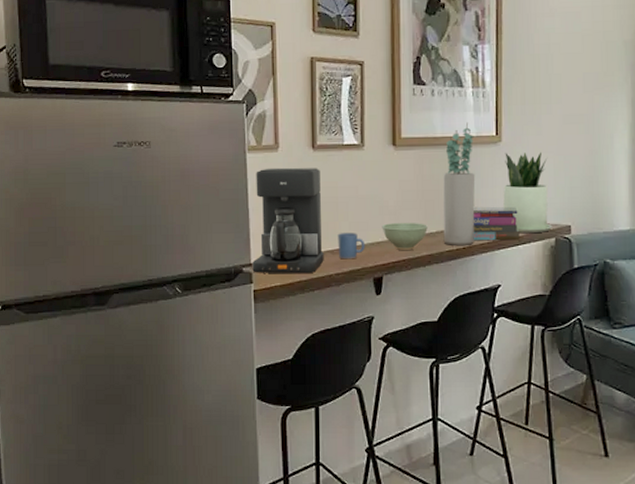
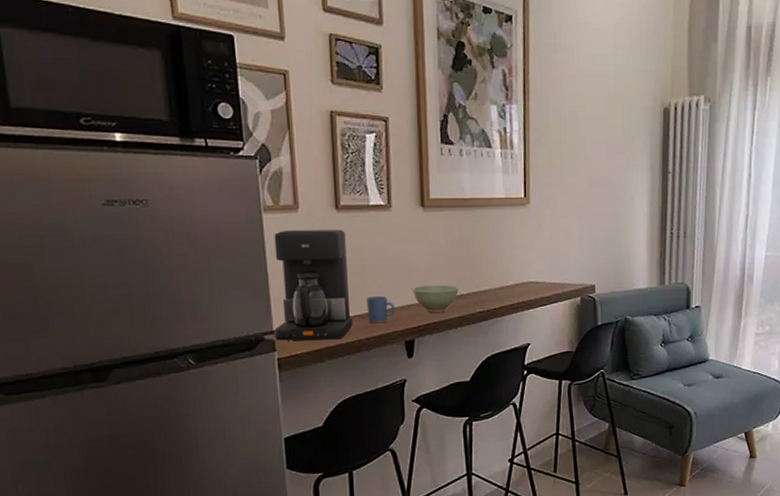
vase: present [442,122,476,245] -> none [473,184,505,307]
books: present [473,206,520,241] -> none [503,267,548,302]
planter: present [503,152,552,234] -> none [531,214,578,294]

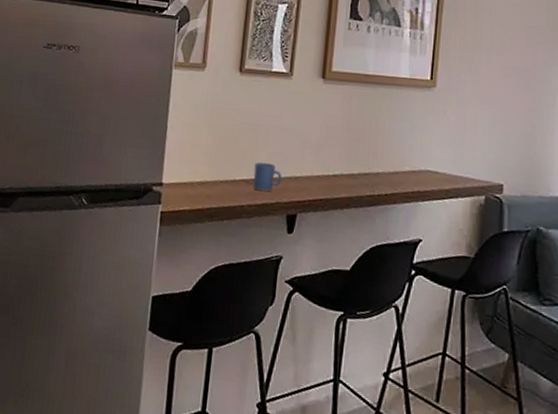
coffee maker: present [274,229,353,341] -> none [162,86,245,202]
bowl: present [412,285,459,314] -> none [301,158,350,191]

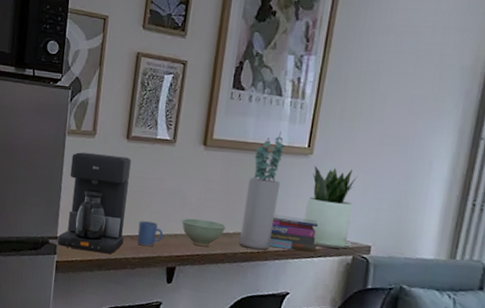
coffee maker: none [162,86,245,202] -> present [57,152,131,254]
bowl: none [301,158,350,191] -> present [181,218,226,247]
vase: none [365,63,407,192] -> present [239,131,285,250]
books: none [396,151,447,193] -> present [268,214,319,252]
planter: none [432,99,484,189] -> present [304,166,358,249]

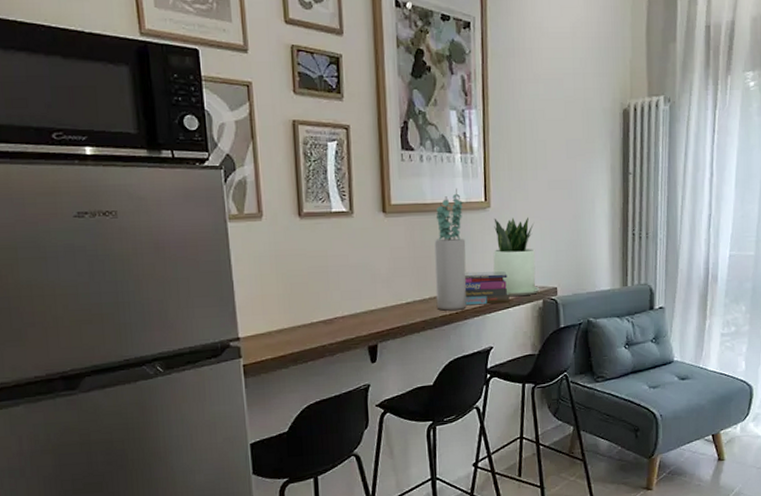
coffee maker: present [57,152,131,254] -> none [239,236,317,348]
mug: present [137,221,164,247] -> none [329,302,359,329]
bowl: present [181,218,226,247] -> none [374,289,421,318]

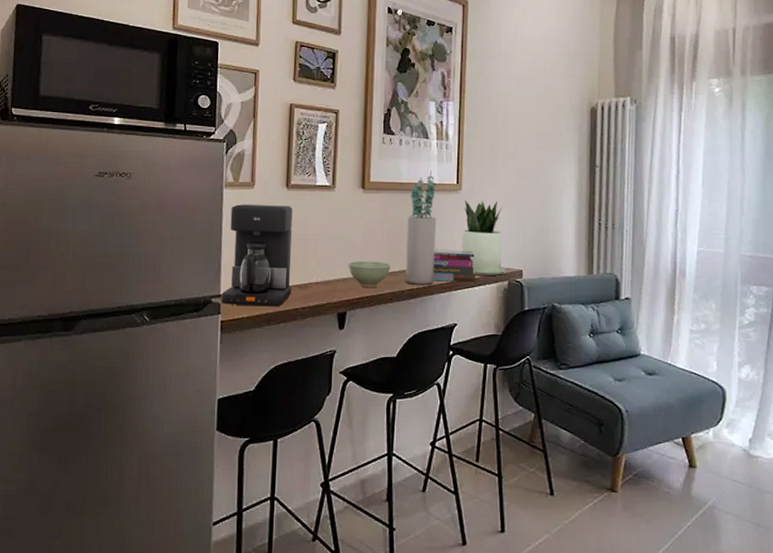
coffee maker: none [239,236,317,348] -> present [221,203,293,307]
bowl: none [374,289,421,318] -> present [348,261,391,288]

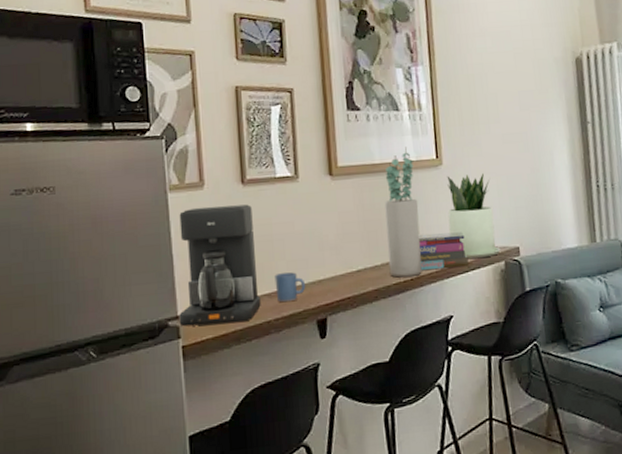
mug: none [305,268,332,294] -> present [274,272,306,303]
bowl: present [348,261,391,288] -> none [322,256,372,288]

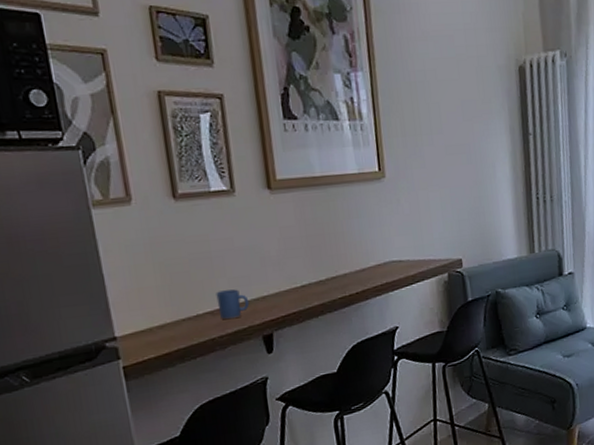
coffee maker: present [179,204,261,327] -> none [106,220,204,348]
vase: present [384,147,422,278] -> none [327,158,367,292]
books: present [419,232,469,271] -> none [363,245,413,285]
planter: present [447,173,501,259] -> none [390,186,444,271]

